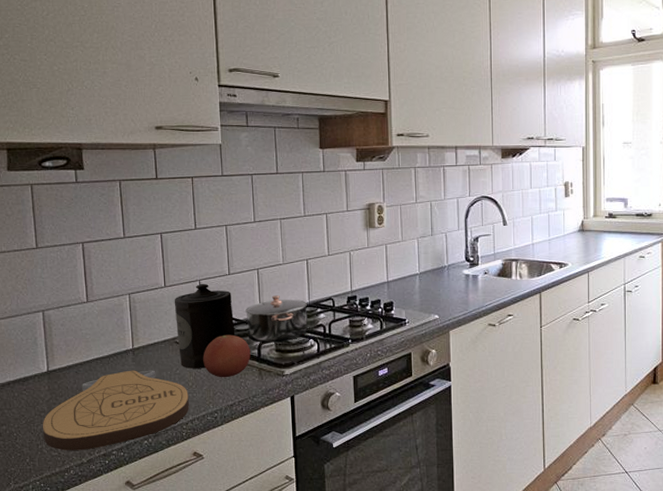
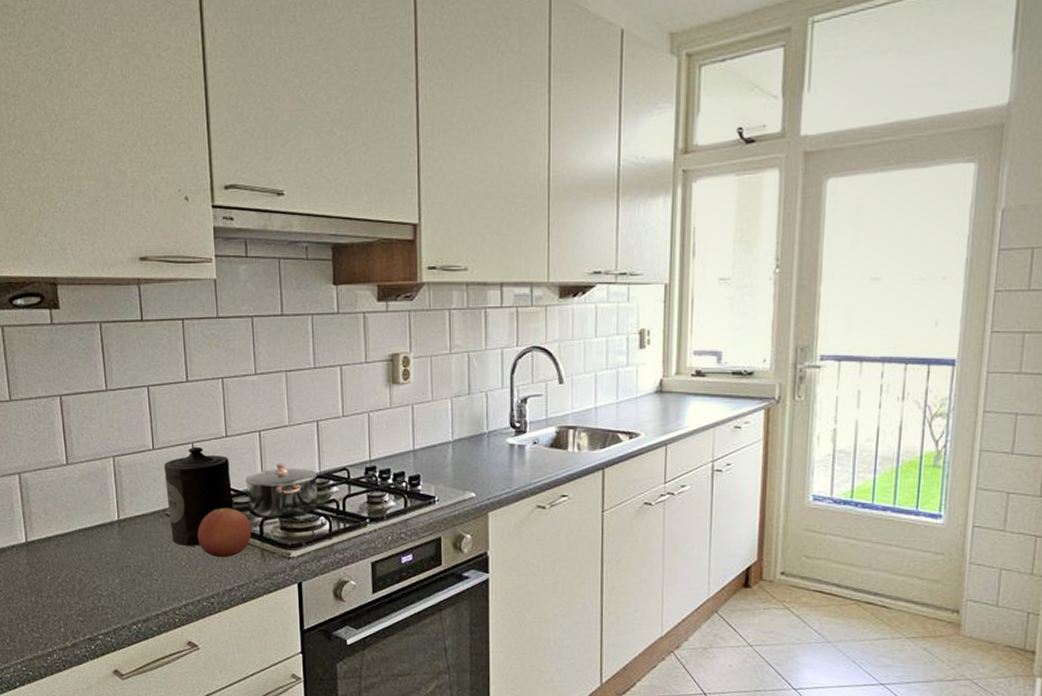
cutting board: present [42,370,189,450] -> none [22,545,182,633]

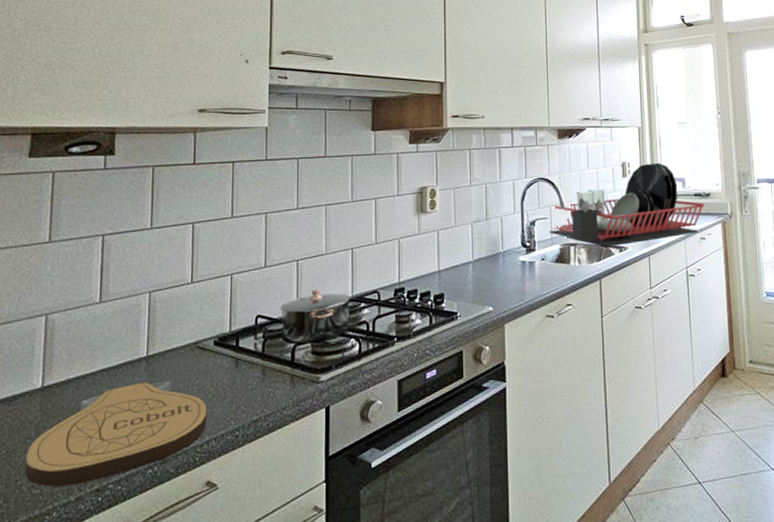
cutting board: none [22,545,182,633] -> present [25,381,207,487]
canister: present [163,446,234,546] -> none [200,278,267,378]
fruit: present [197,507,252,558] -> none [227,336,283,388]
dish rack: none [543,331,744,432] -> present [549,163,704,247]

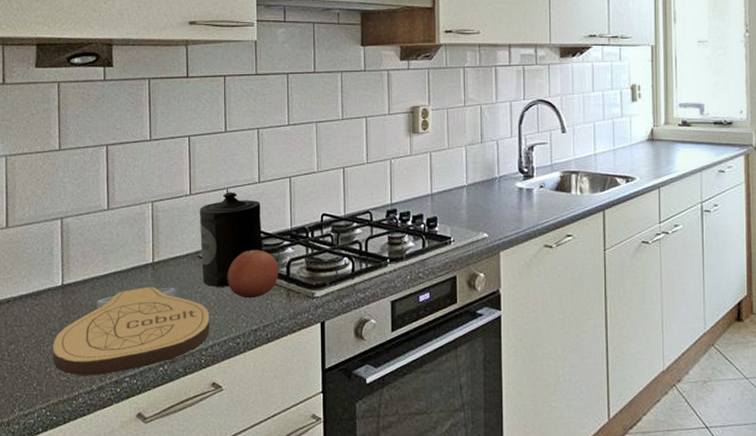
canister: none [200,278,267,378] -> present [199,191,263,287]
fruit: none [227,336,283,388] -> present [227,249,279,299]
cooking pot: present [280,289,351,345] -> none [275,207,343,260]
dish rack: present [549,163,704,247] -> none [548,86,725,176]

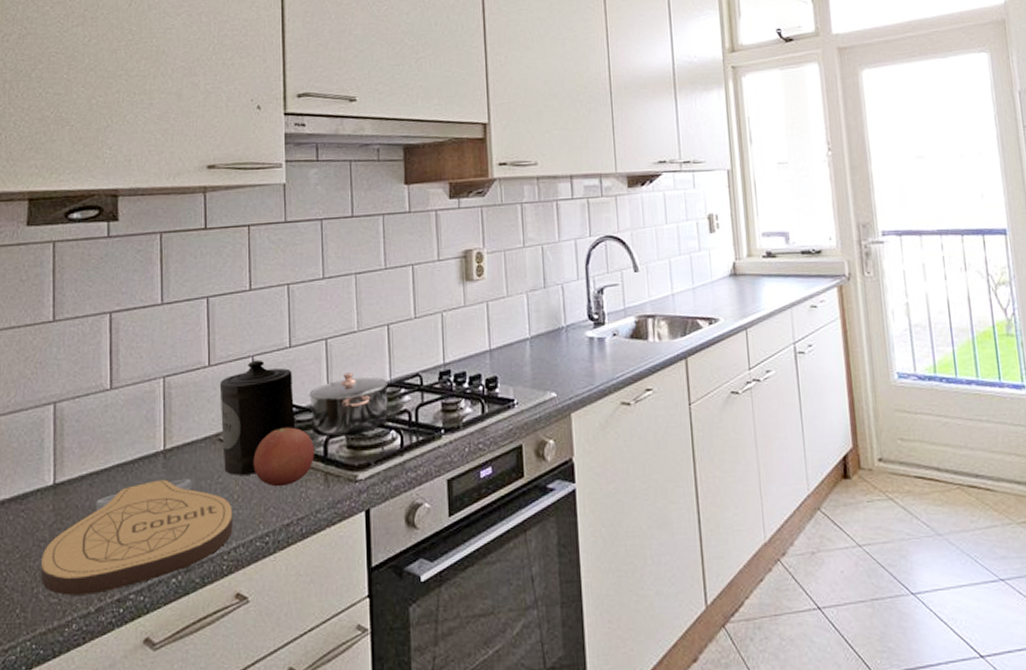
cooking pot: none [275,207,343,260] -> present [309,373,389,437]

